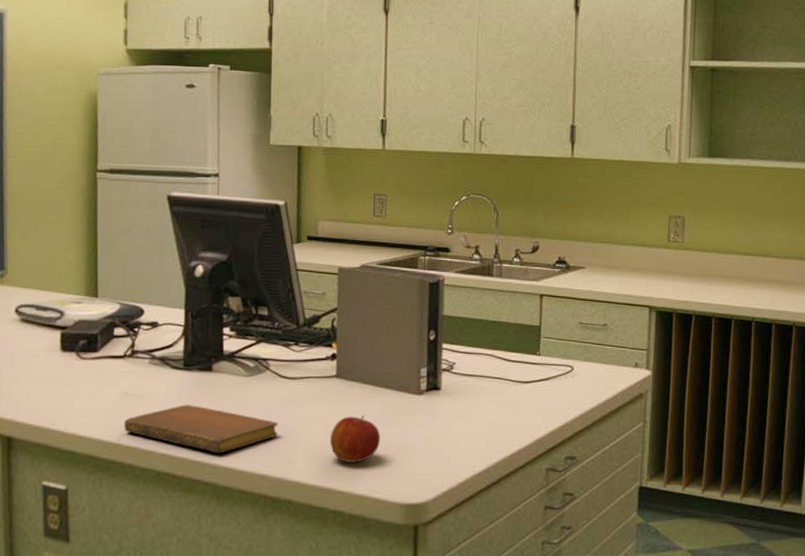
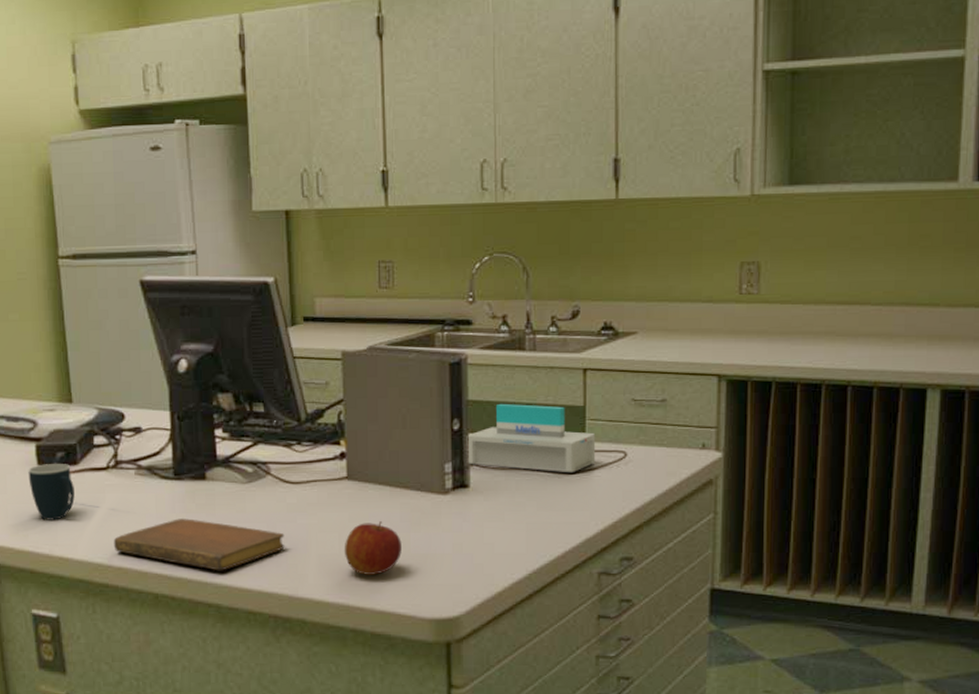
mug: none [51,350,93,401] -> present [28,464,75,520]
tissue box: none [440,319,549,381] -> present [466,403,596,472]

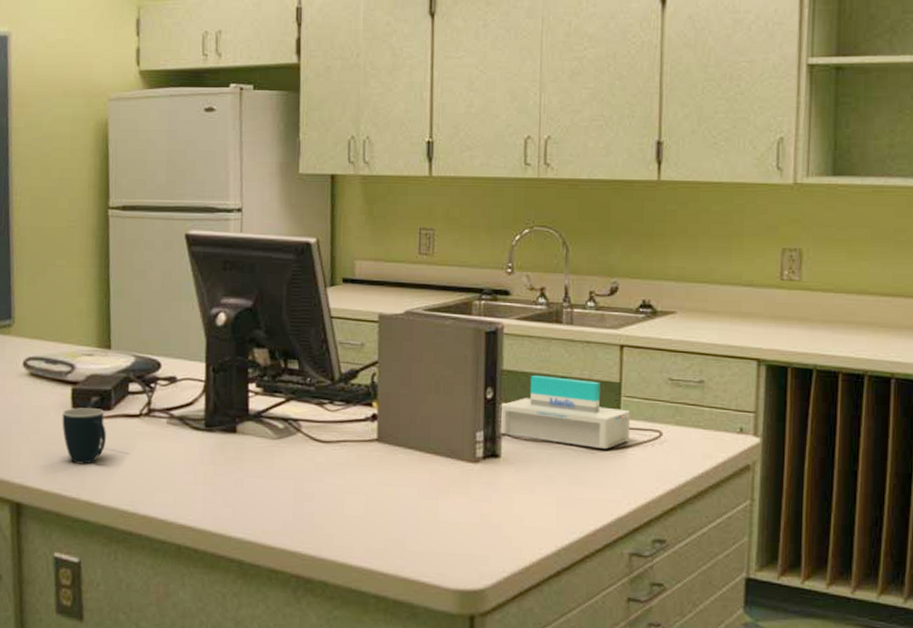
notebook: present [113,518,285,571] -> none [140,470,311,527]
apple: present [344,521,402,575] -> none [370,486,429,541]

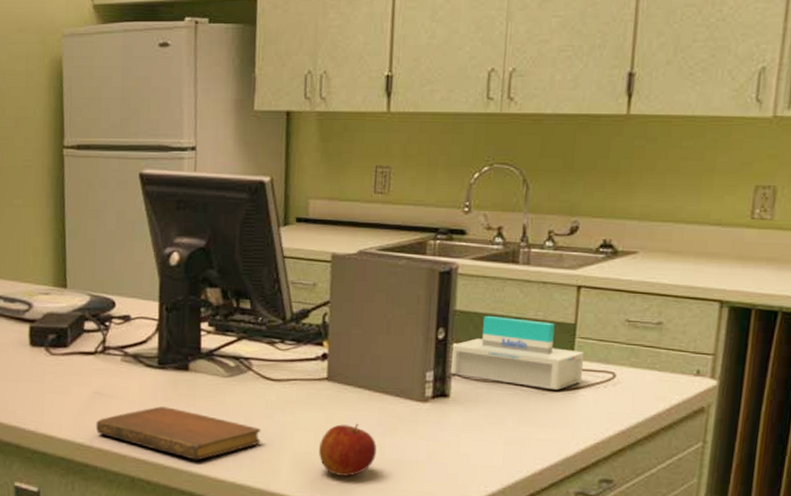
mug: present [62,407,106,464] -> none [20,345,63,399]
notebook: none [140,470,311,527] -> present [96,406,261,461]
apple: none [370,486,429,541] -> present [318,424,377,476]

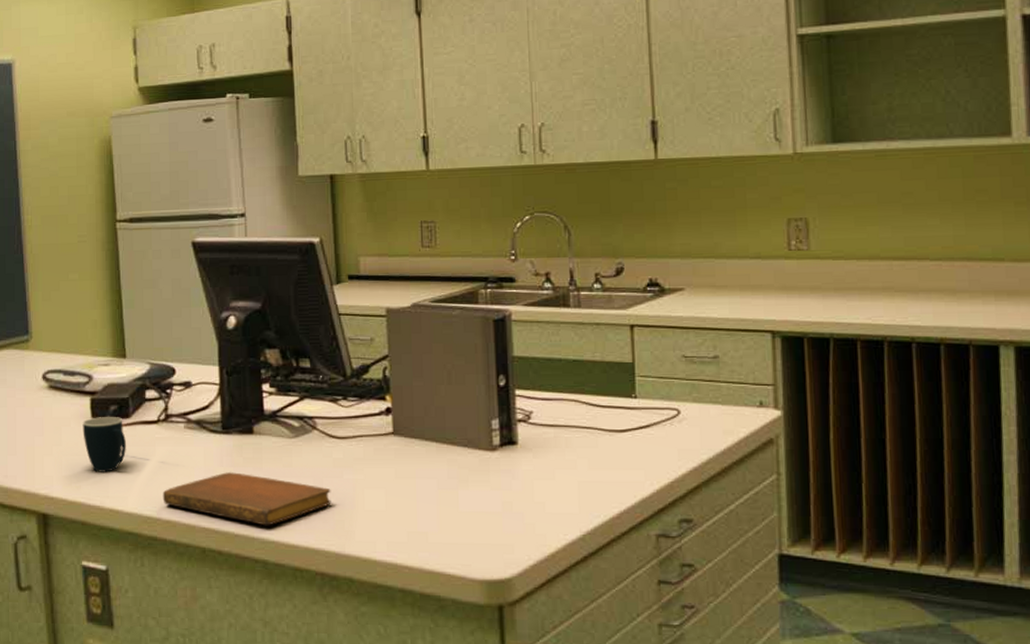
mug: none [20,345,63,399] -> present [82,417,126,472]
apple: present [318,424,377,476] -> none [391,478,450,533]
tissue box: present [449,315,585,390] -> none [513,359,648,430]

